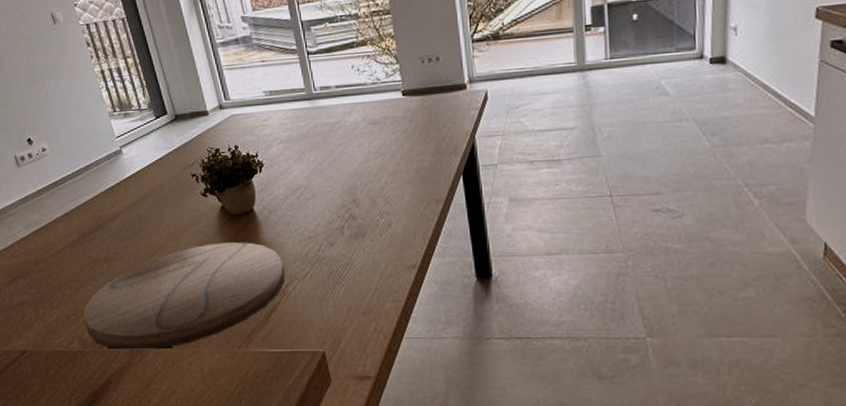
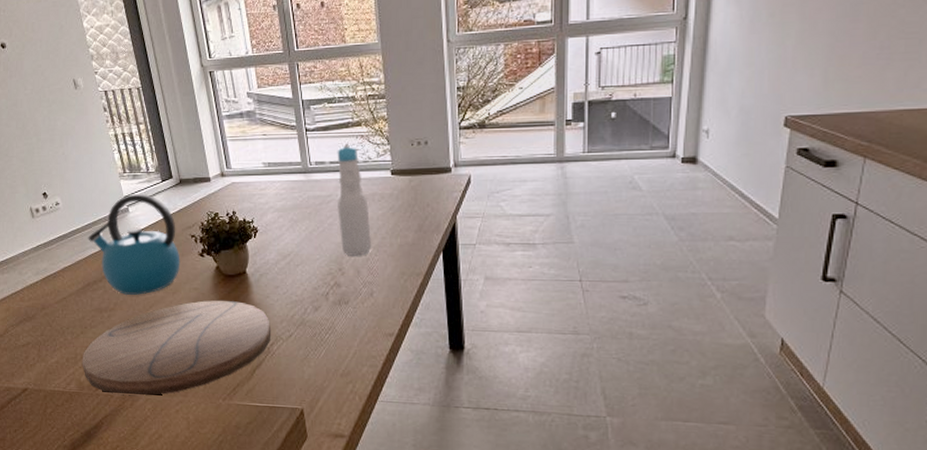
kettle: none [80,132,183,244] -> present [88,193,181,296]
bottle: none [342,66,387,186] -> present [337,144,372,256]

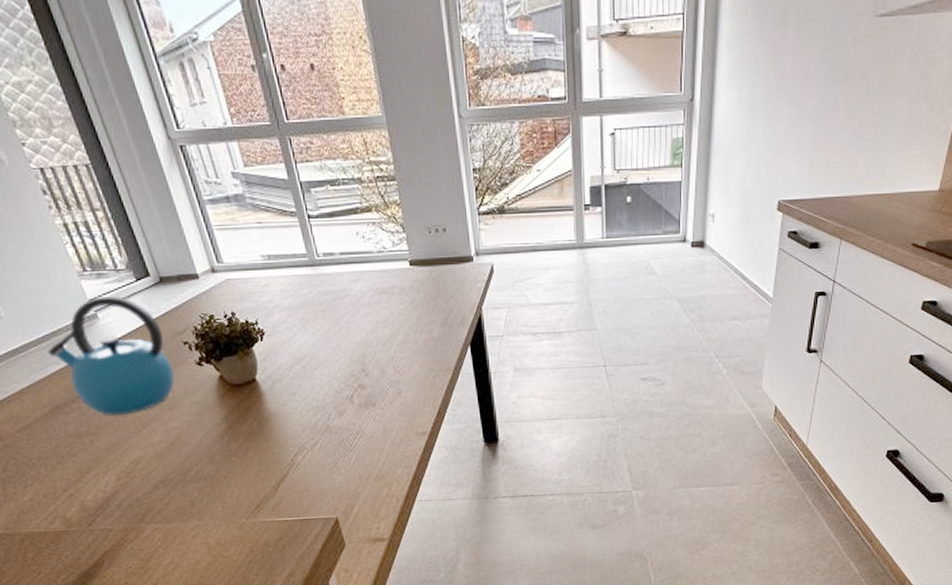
cutting board: present [82,300,270,397] -> none [64,412,293,528]
bottle: present [337,144,372,256] -> none [347,232,396,355]

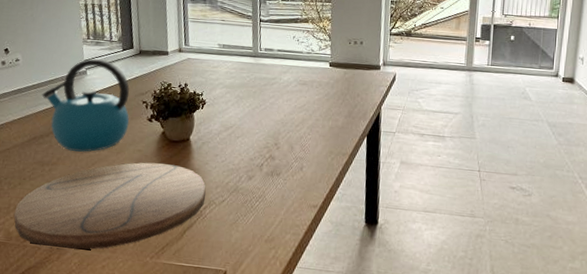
cutting board: none [64,412,293,528] -> present [14,162,206,251]

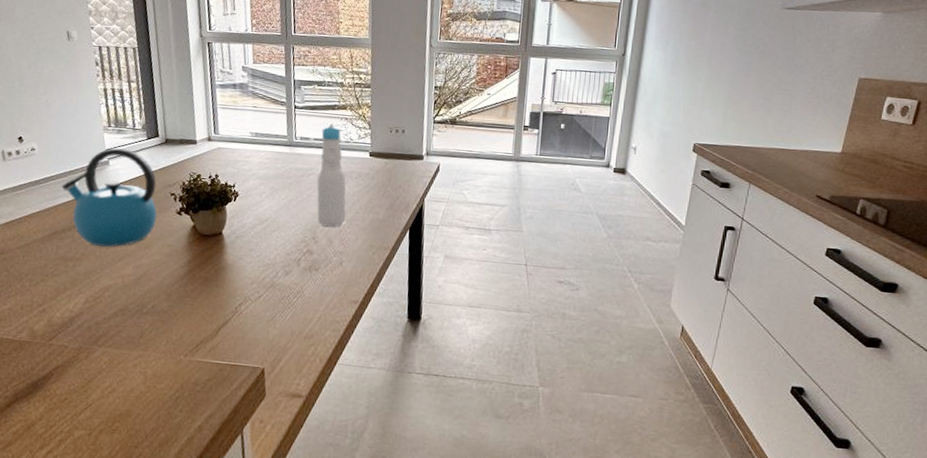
cutting board: present [14,162,206,251] -> none [37,257,241,349]
bottle: none [279,36,307,134] -> present [316,124,346,227]

